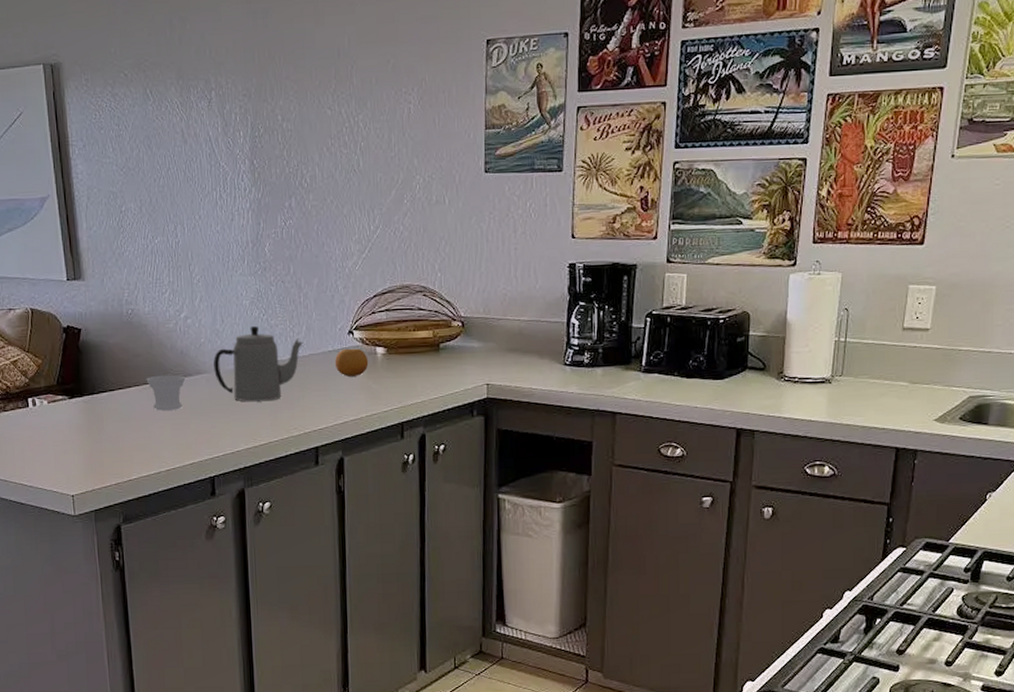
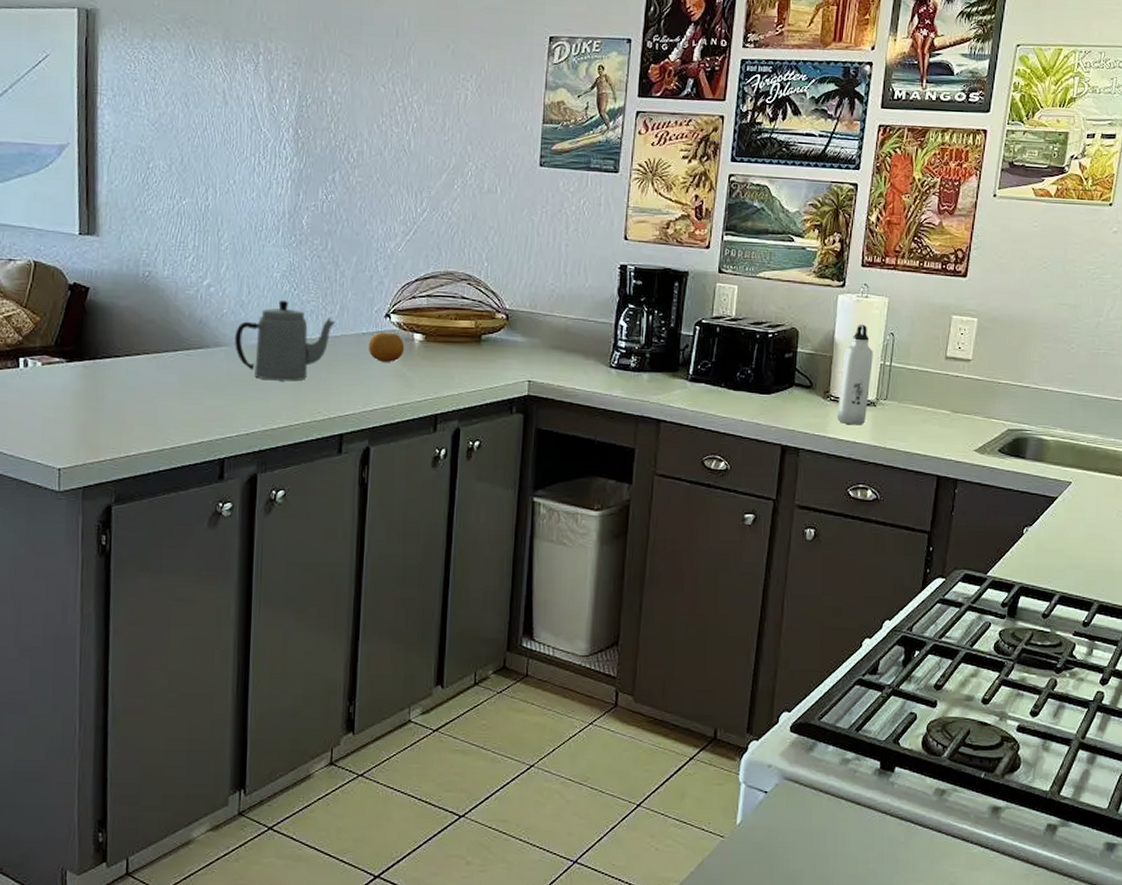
cup: present [146,374,186,411] -> none [157,344,202,383]
water bottle: none [792,302,827,404] -> present [837,324,873,425]

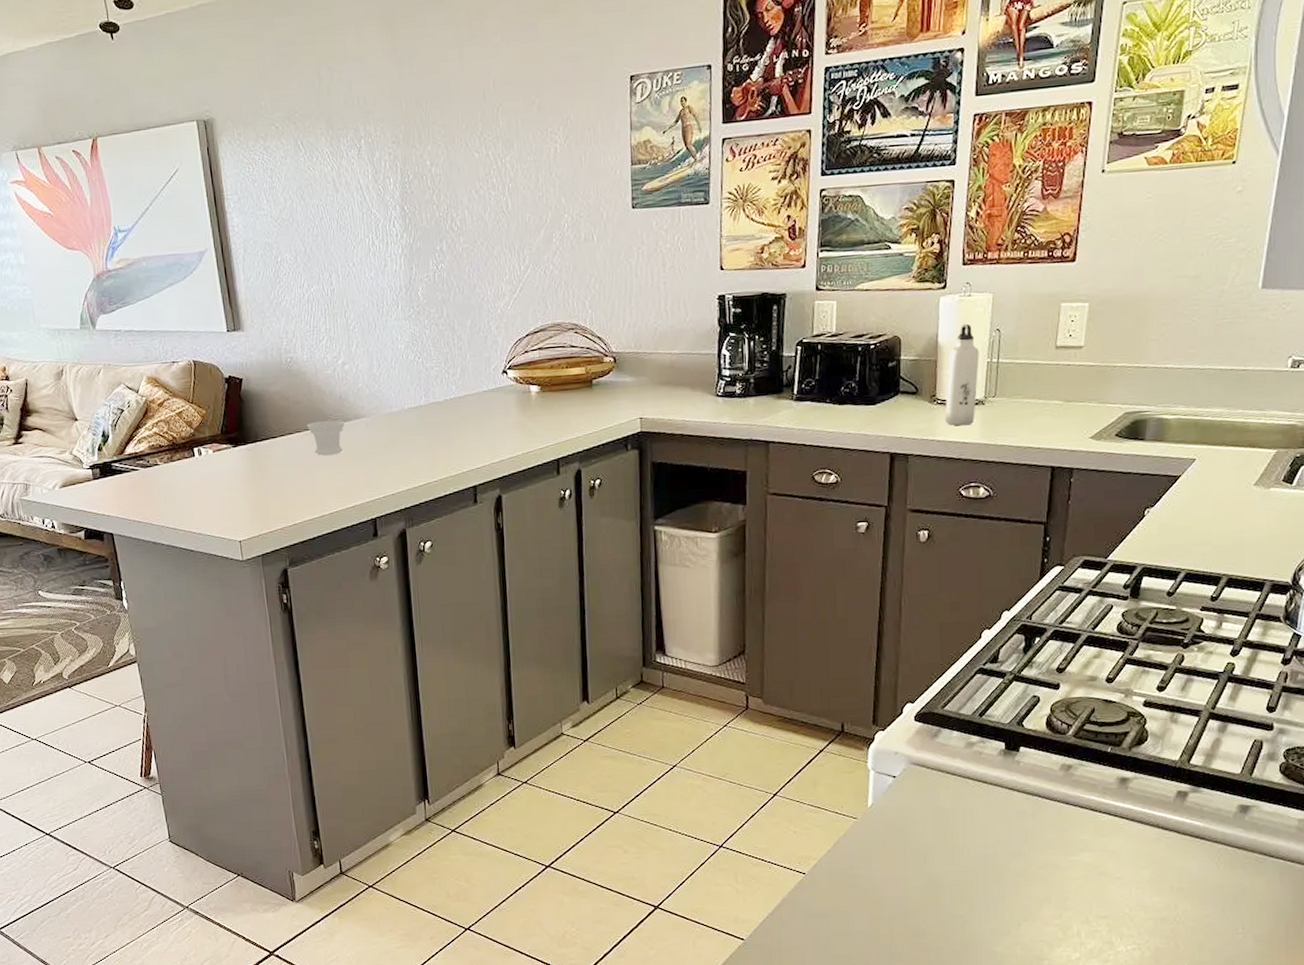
cup: none [157,344,202,383] -> present [307,420,345,456]
teapot: present [235,300,336,381] -> none [371,368,459,444]
fruit: present [368,332,405,362] -> none [489,387,523,416]

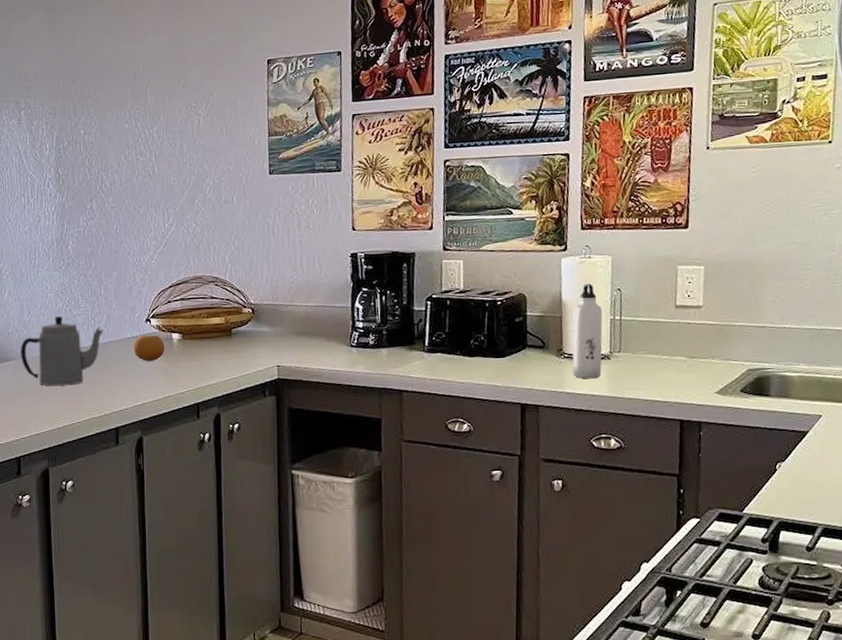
teapot: none [371,368,459,444] -> present [20,315,104,386]
fruit: none [489,387,523,416] -> present [133,334,165,361]

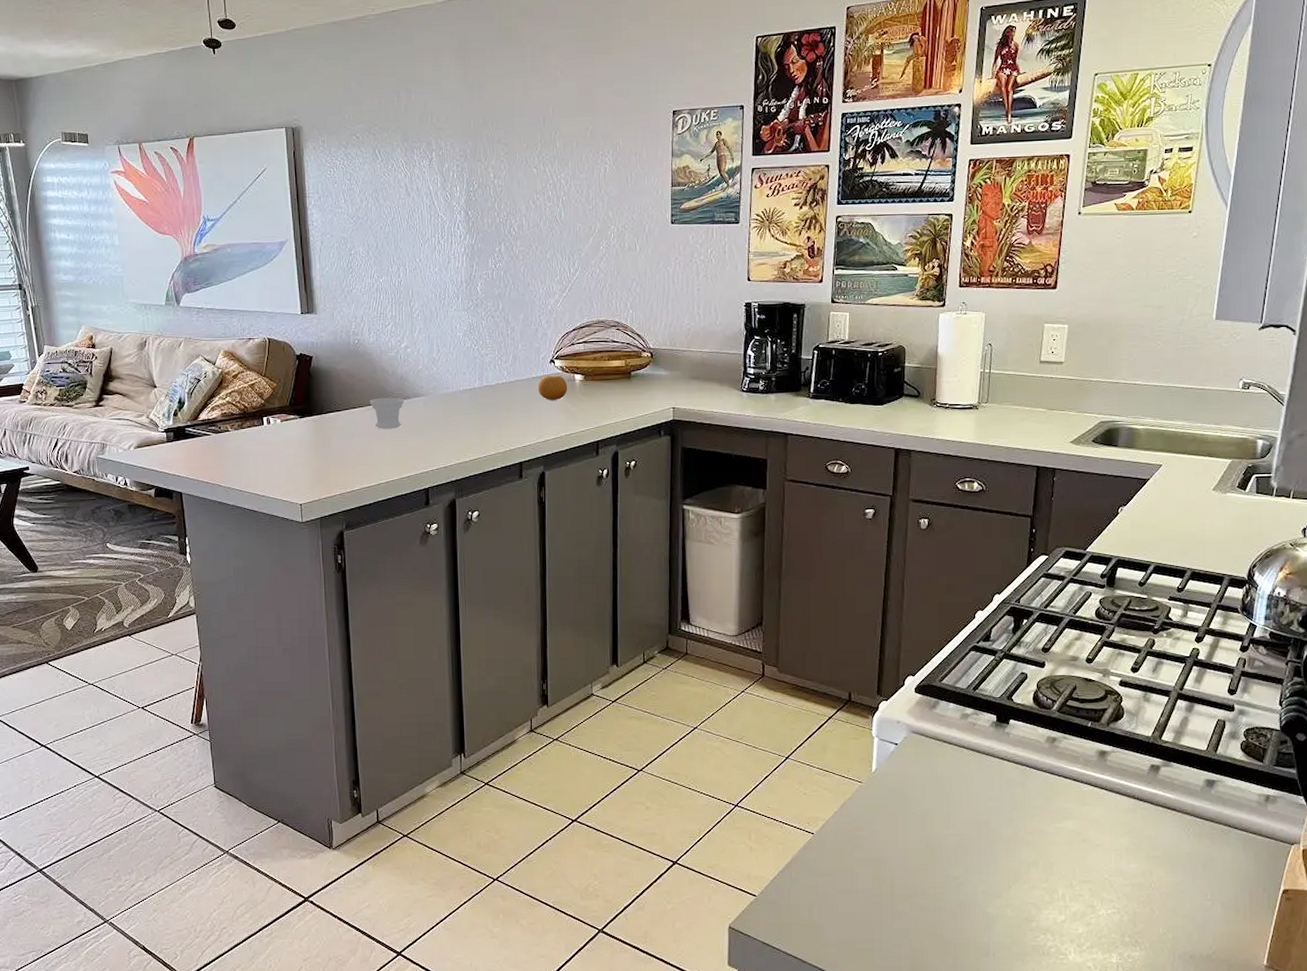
teapot: present [20,315,104,386] -> none [430,354,510,422]
water bottle: present [572,283,603,379] -> none [943,338,974,427]

